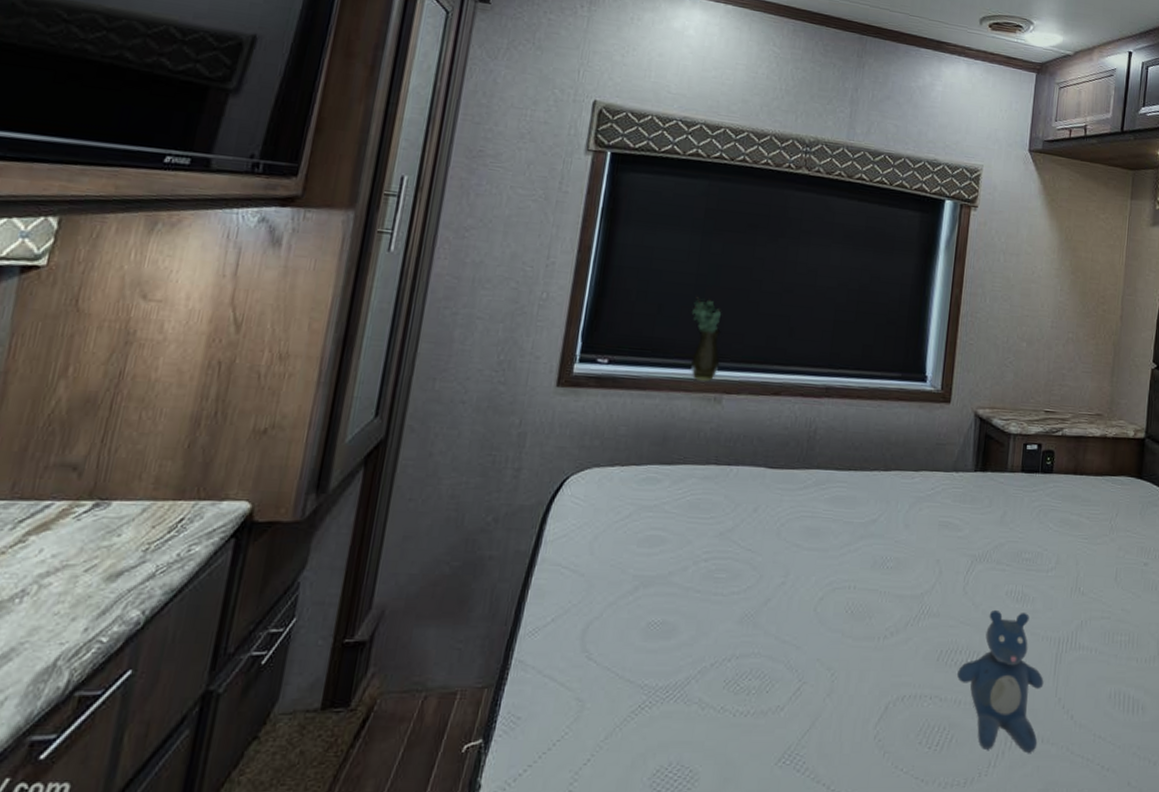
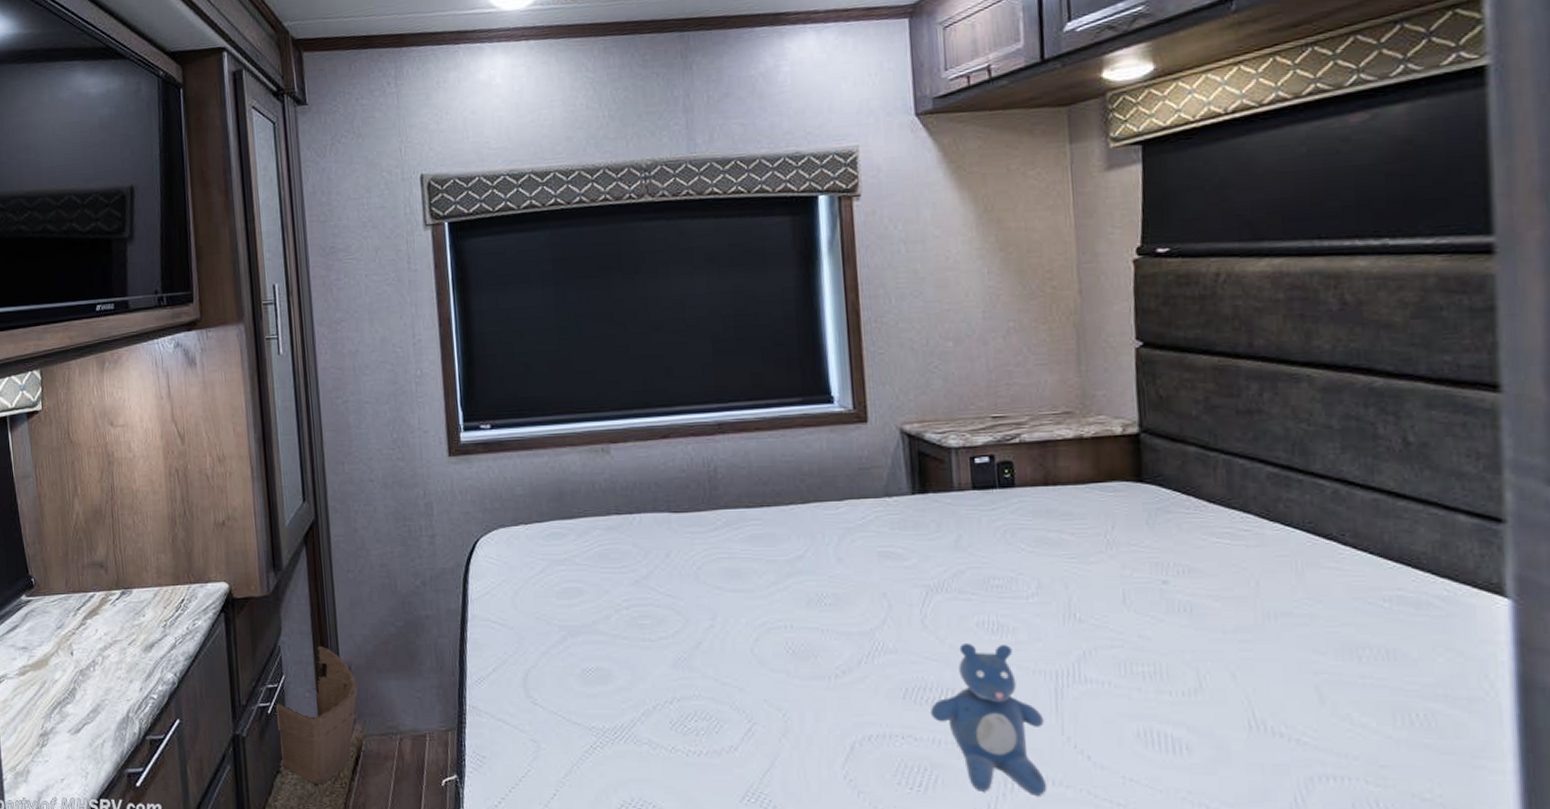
wicker basket: none [259,584,388,753] -> present [276,645,358,785]
vase: present [691,297,722,382] -> none [560,350,600,434]

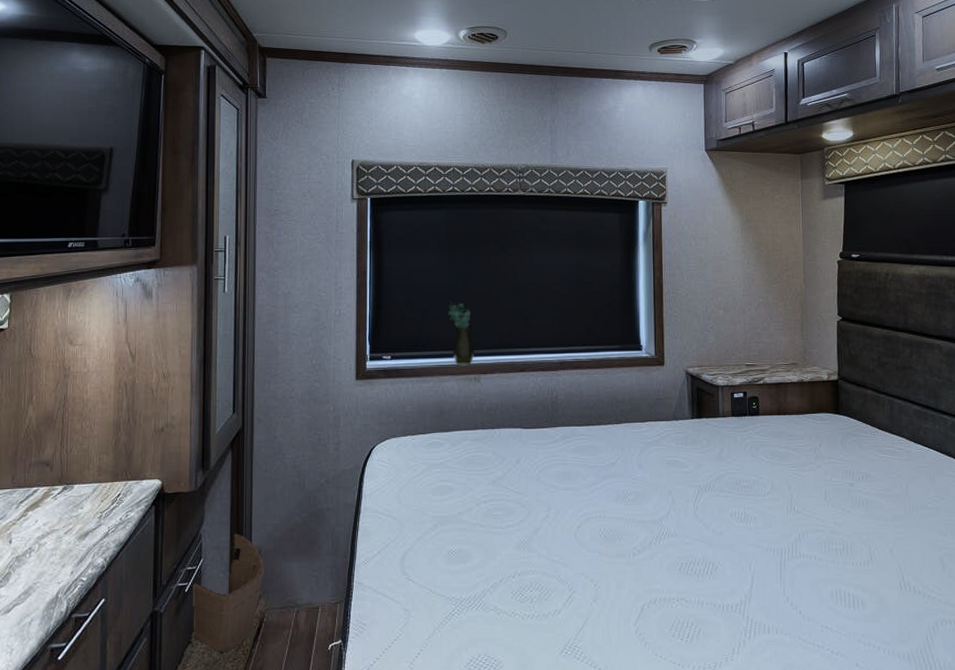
vase: none [560,350,600,434] -> present [448,301,475,366]
stuffed animal: present [929,642,1047,796] -> none [697,528,773,641]

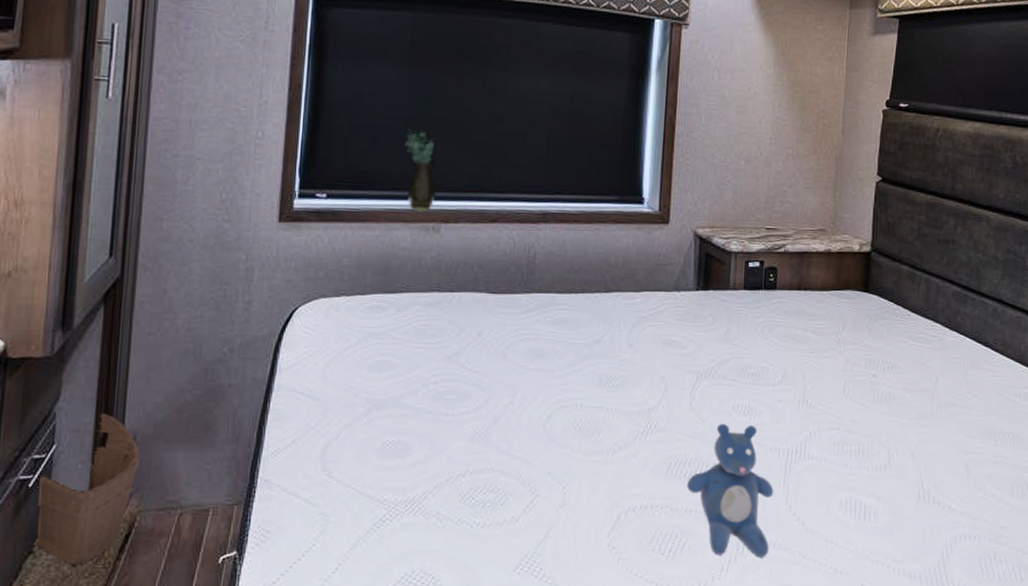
stuffed animal: none [697,528,773,641] -> present [686,423,774,558]

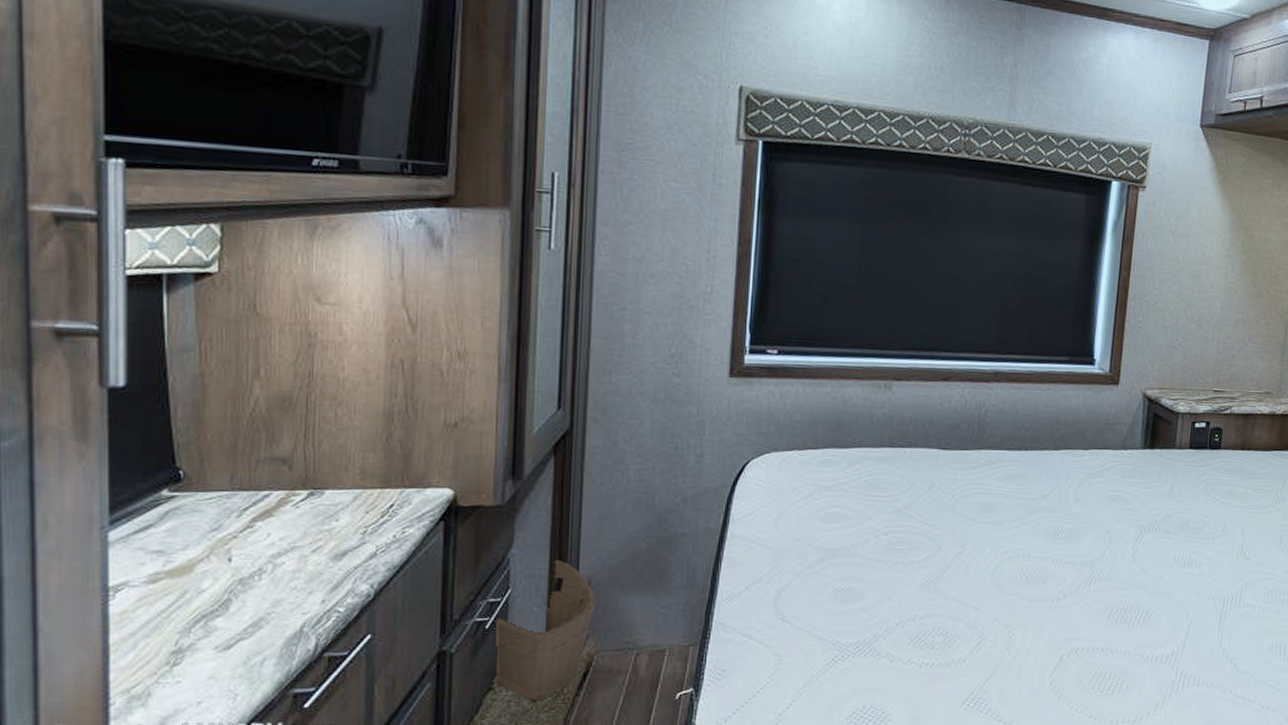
vase: present [404,129,436,211] -> none [856,287,888,369]
stuffed animal: present [686,423,774,558] -> none [1126,573,1209,695]

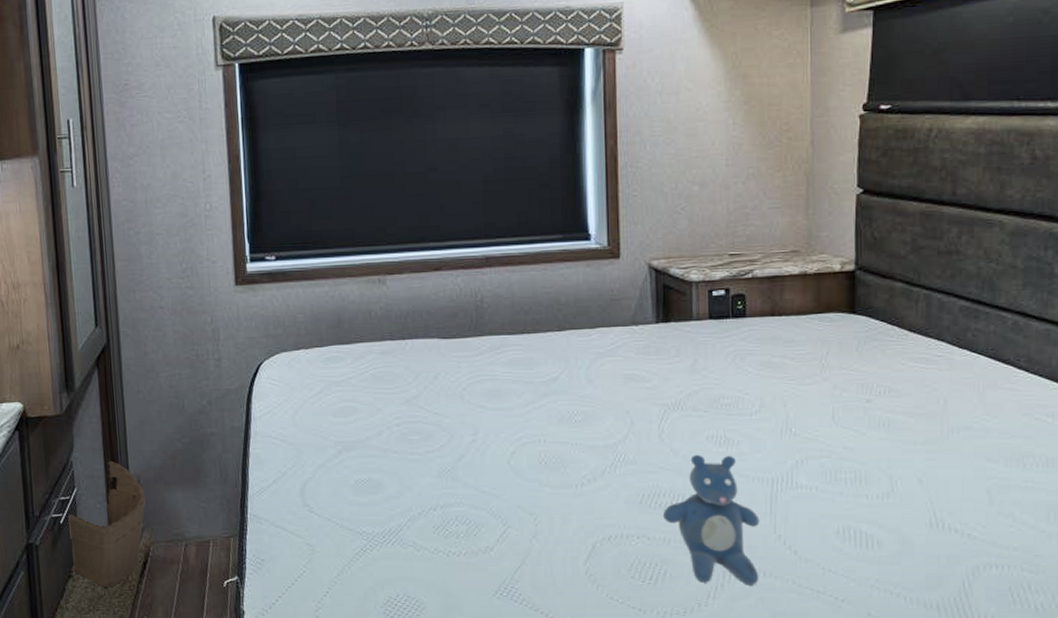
stuffed animal: none [1126,573,1209,695] -> present [662,454,760,585]

